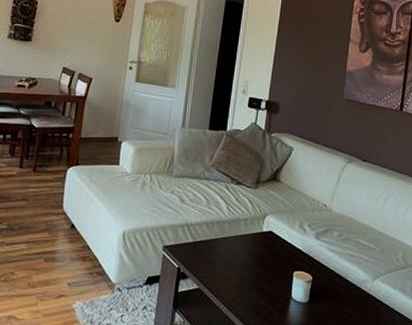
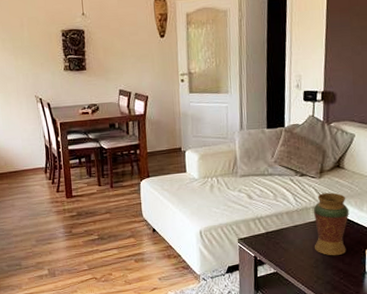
decorative vase: none [241,205,281,276] -> present [313,192,349,256]

